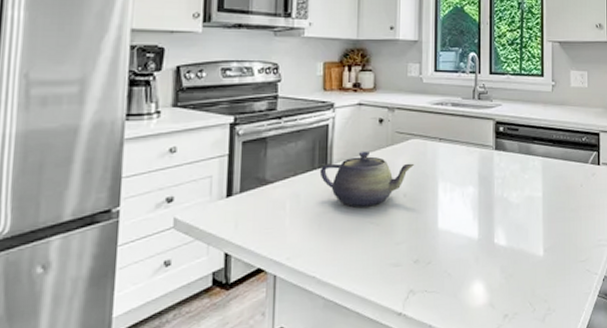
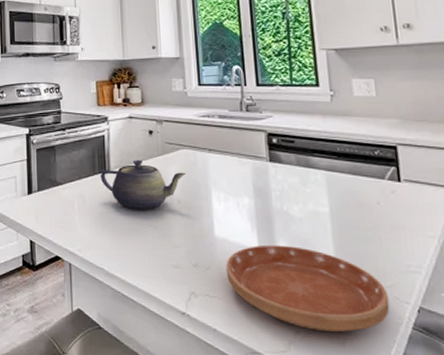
saucer: none [446,231,582,311] -> present [226,244,390,333]

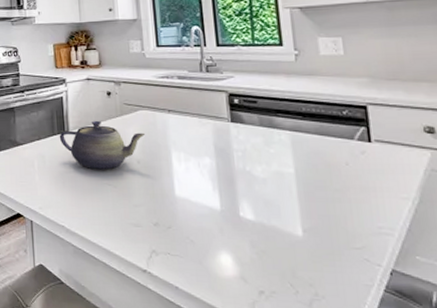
saucer: present [226,244,390,333] -> none [187,204,360,293]

